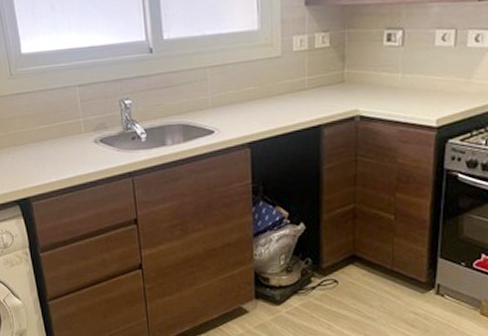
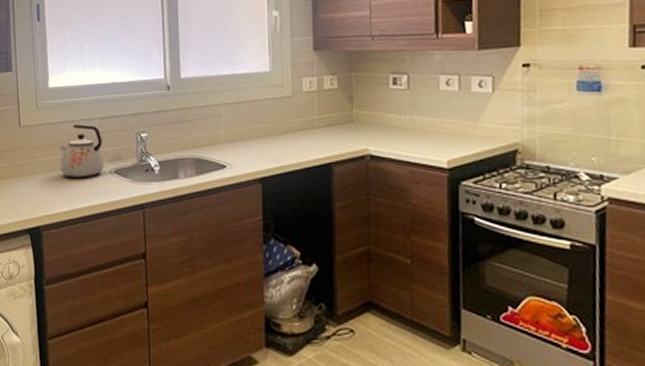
kettle: none [40,92,88,148] -> present [59,124,103,177]

